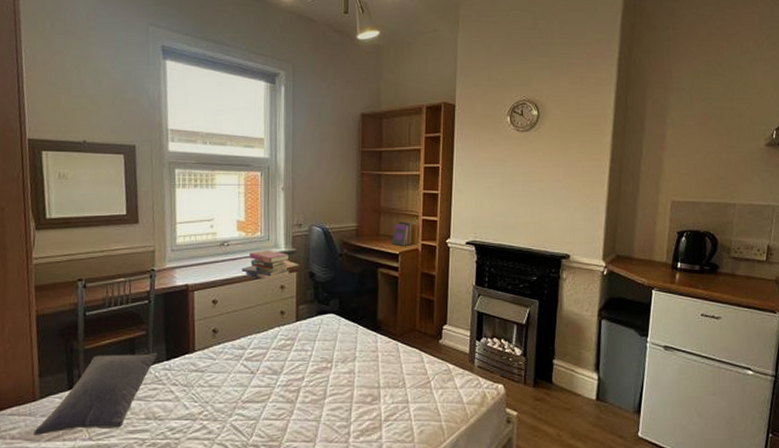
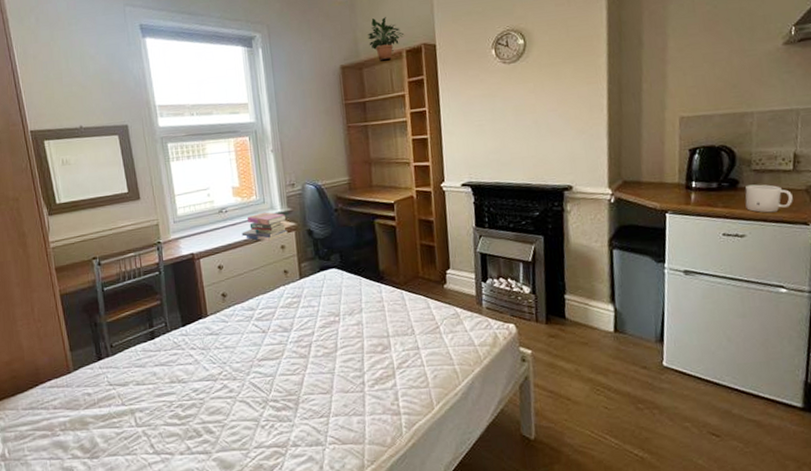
pillow: present [33,352,157,435] -> none [72,319,173,404]
potted plant: none [391,72,427,115] -> present [368,17,405,62]
books: present [392,222,419,247] -> none [385,170,412,196]
mug: none [722,271,764,299] -> present [744,184,793,213]

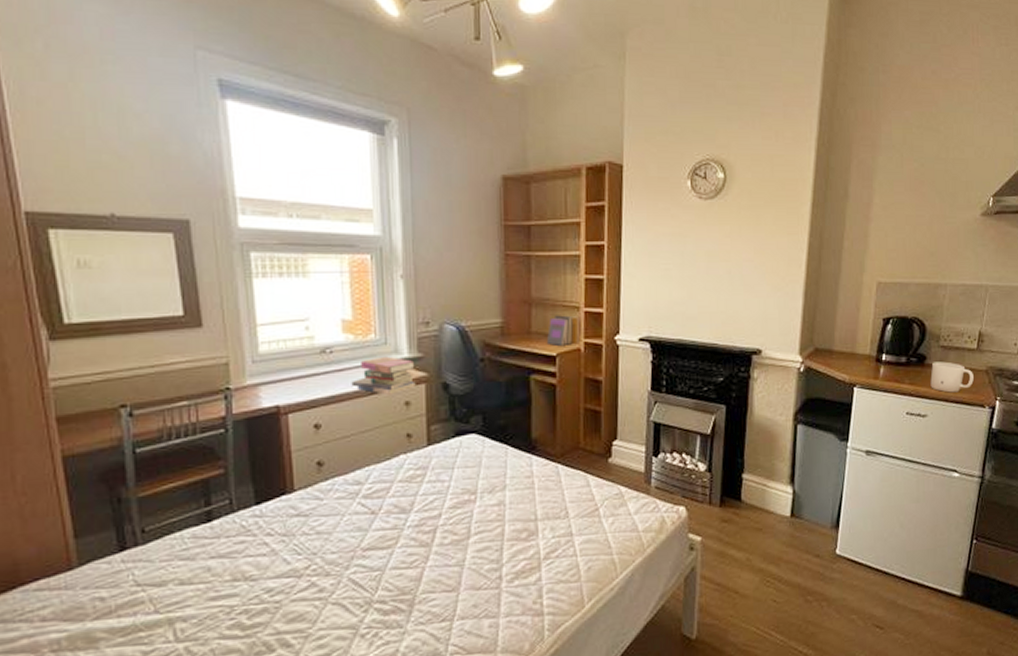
potted plant: present [368,17,405,62] -> none [540,121,586,178]
books: none [385,170,412,196] -> present [547,315,581,347]

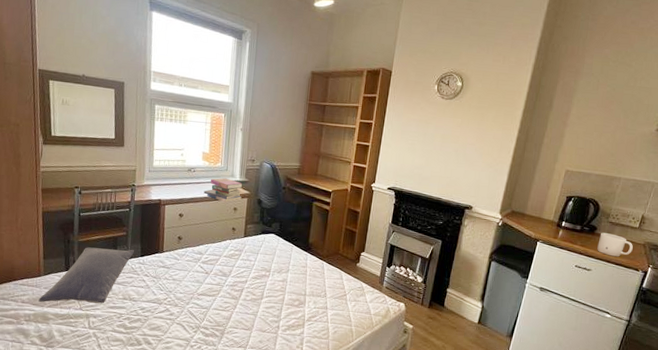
pillow: none [73,495,242,614] -> present [38,247,134,304]
books: present [547,315,581,347] -> none [327,165,350,187]

